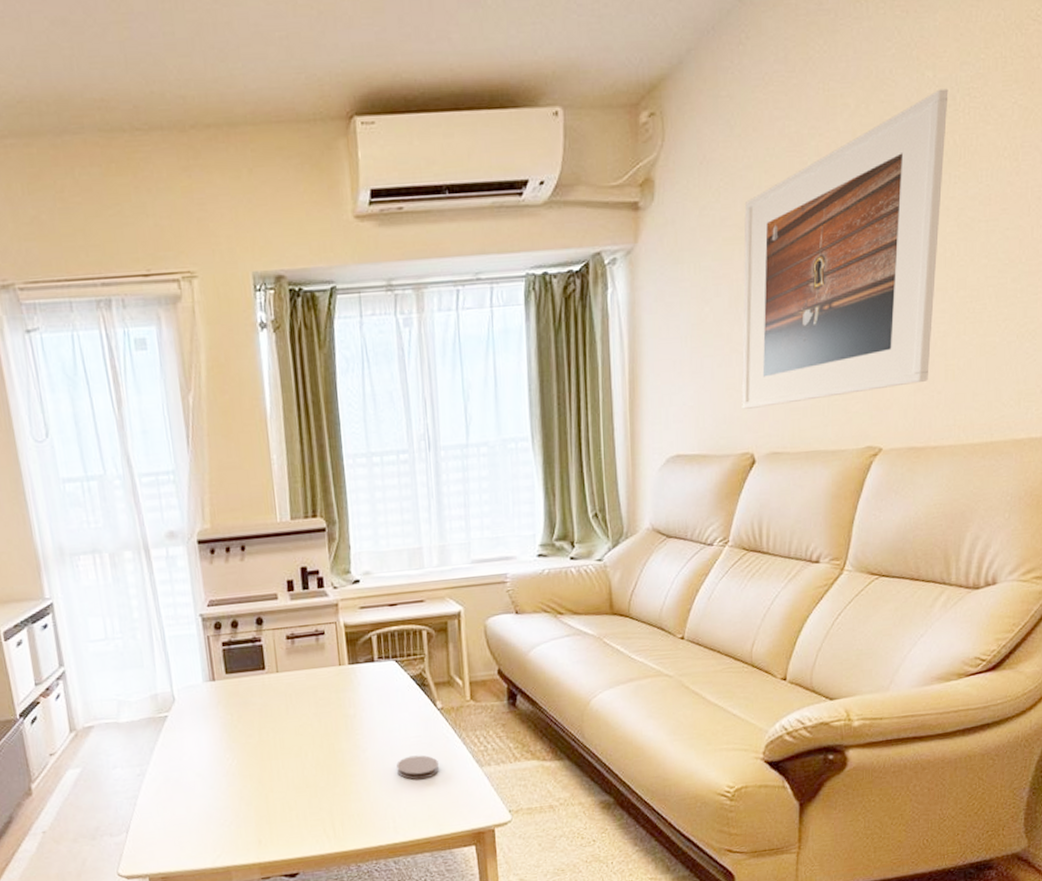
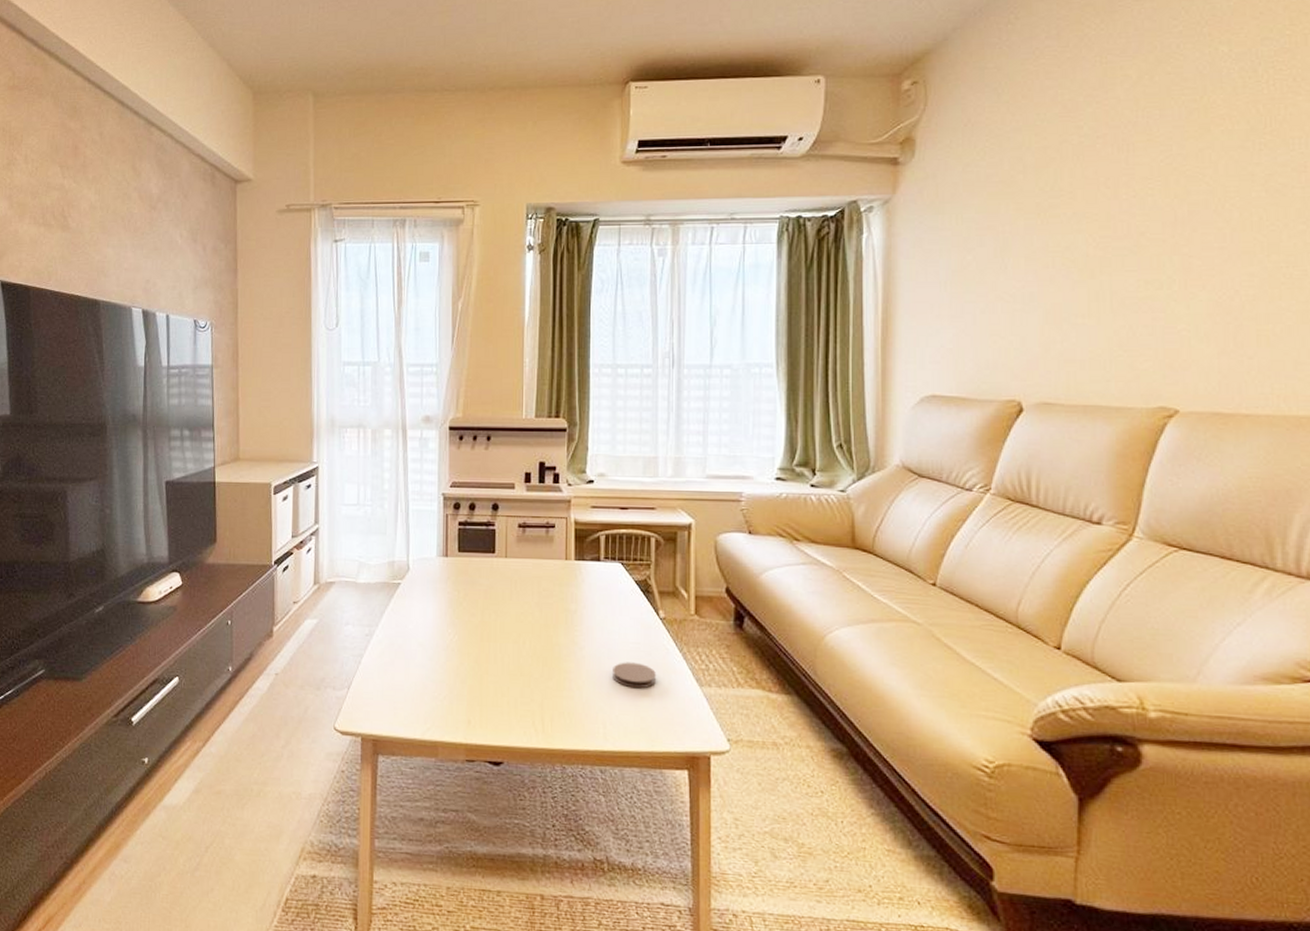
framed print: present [741,88,949,410] -> none [1007,62,1248,358]

